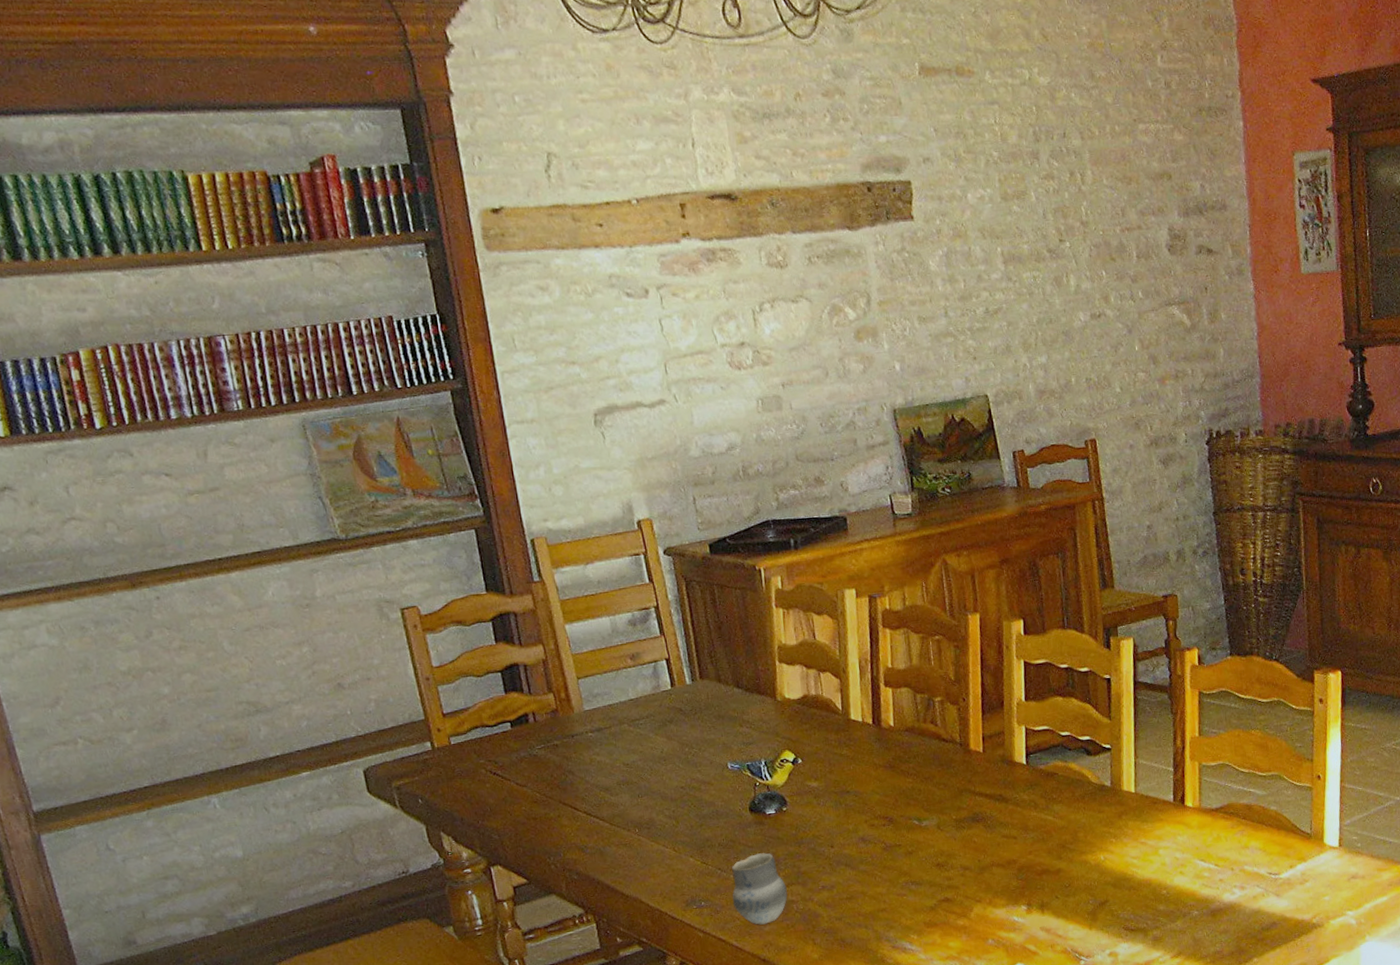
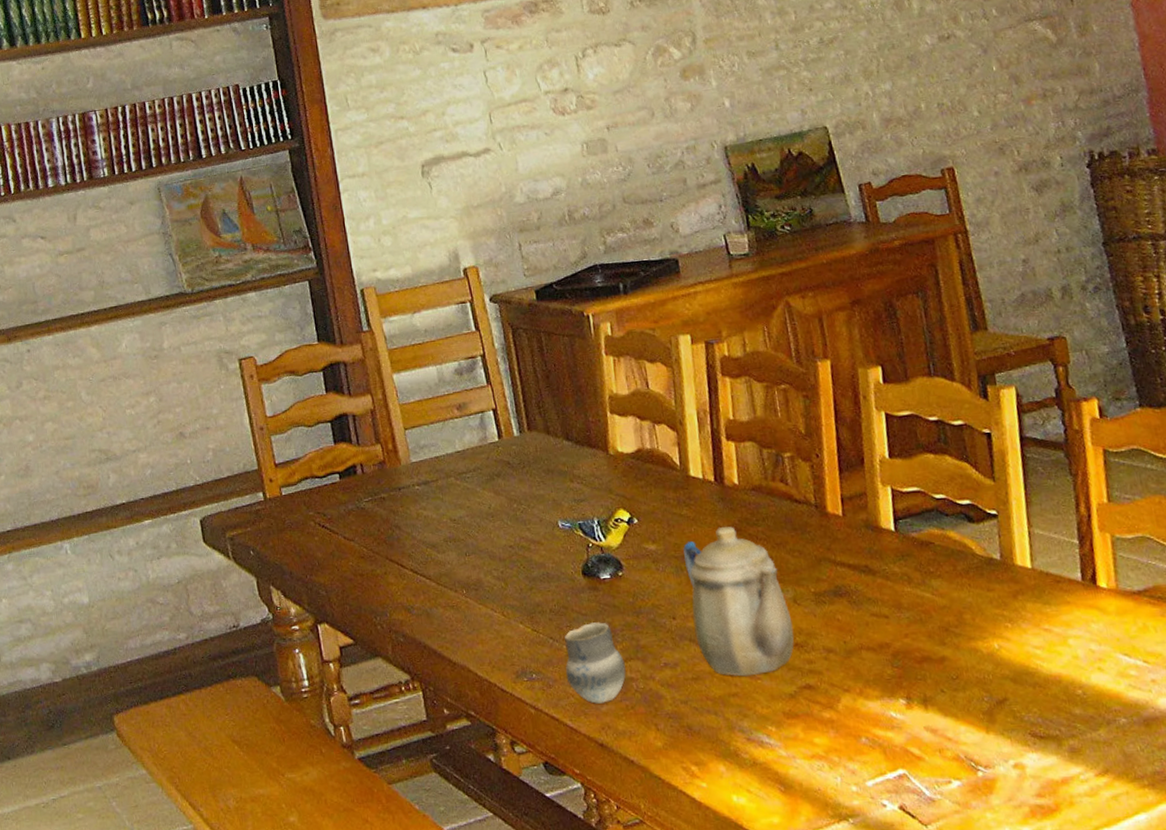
teapot: none [842,764,937,894] -> present [683,526,794,677]

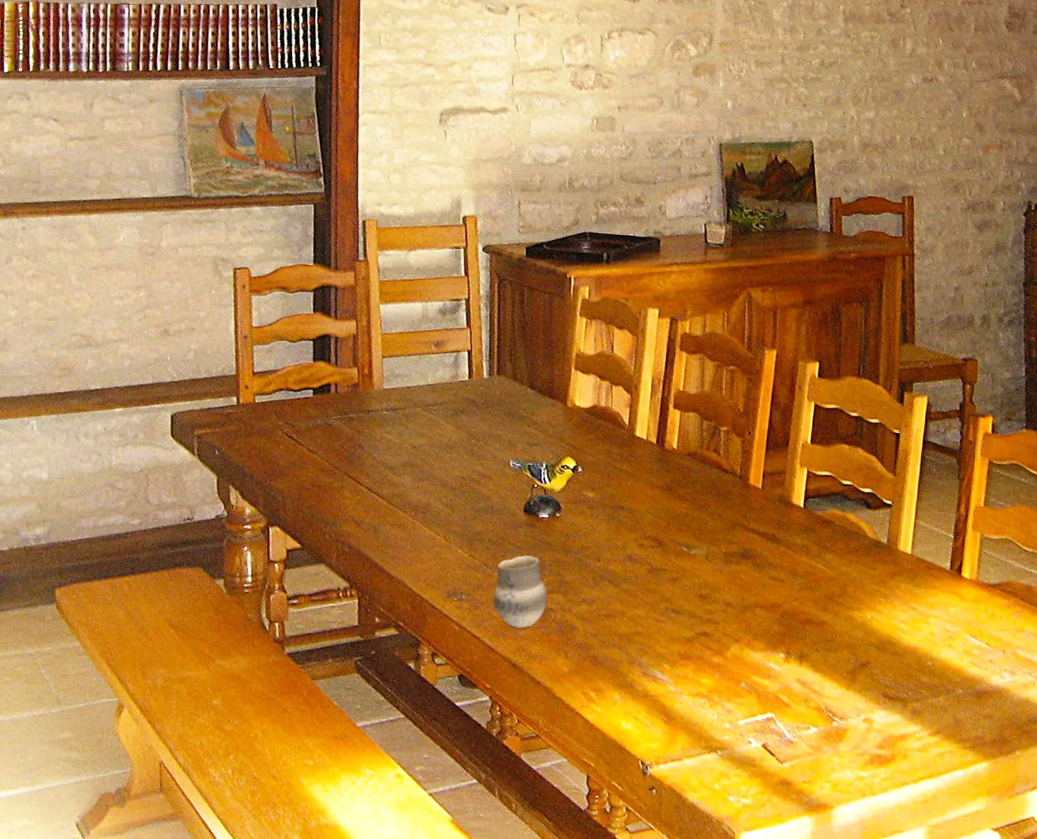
teapot: present [683,526,794,677] -> none [615,484,701,619]

